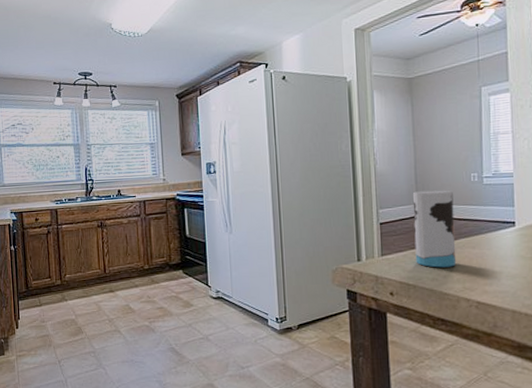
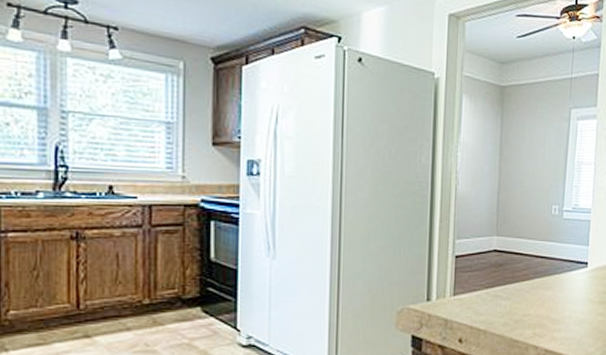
cup: present [412,190,457,268] -> none [489,221,533,311]

